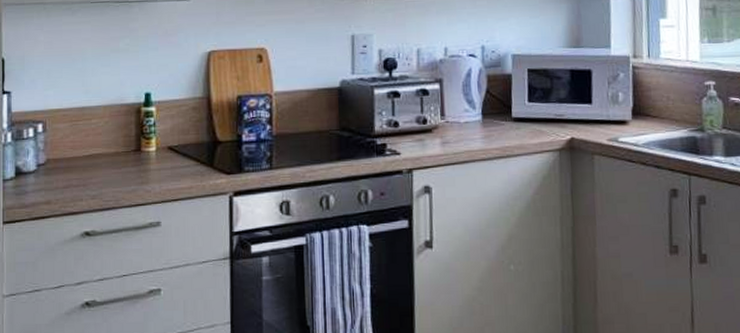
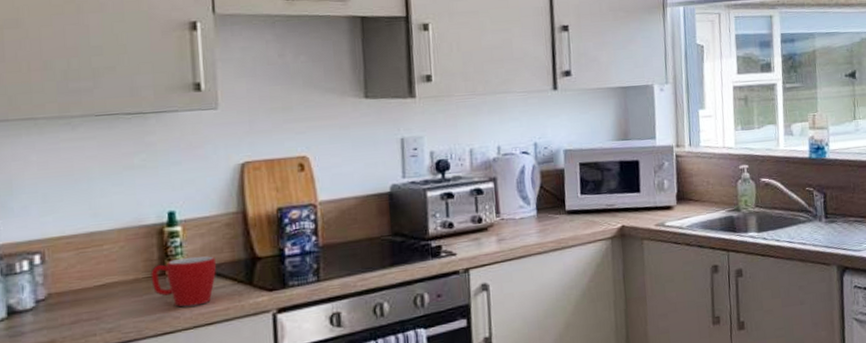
mug: none [129,136,183,182] -> present [151,256,216,307]

